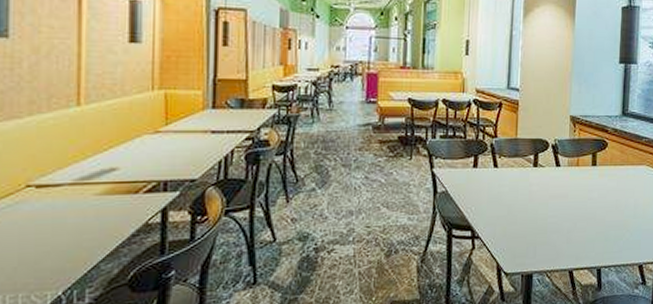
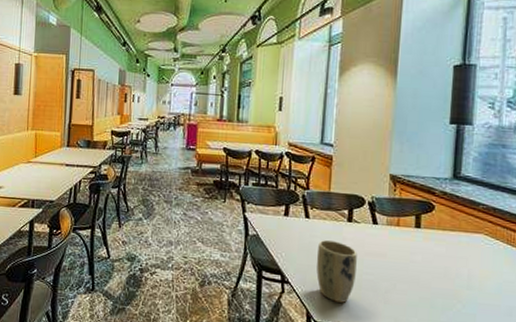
plant pot: none [505,188,543,250] -> present [316,240,357,303]

